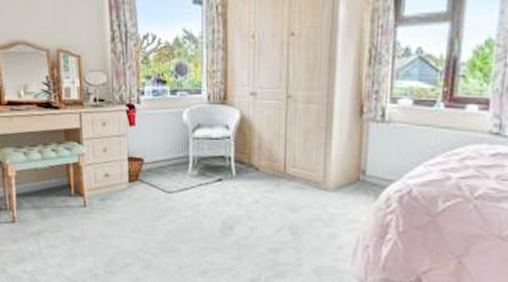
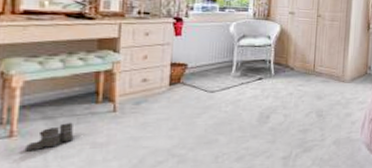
boots: none [24,213,57,238] -> present [24,122,74,152]

